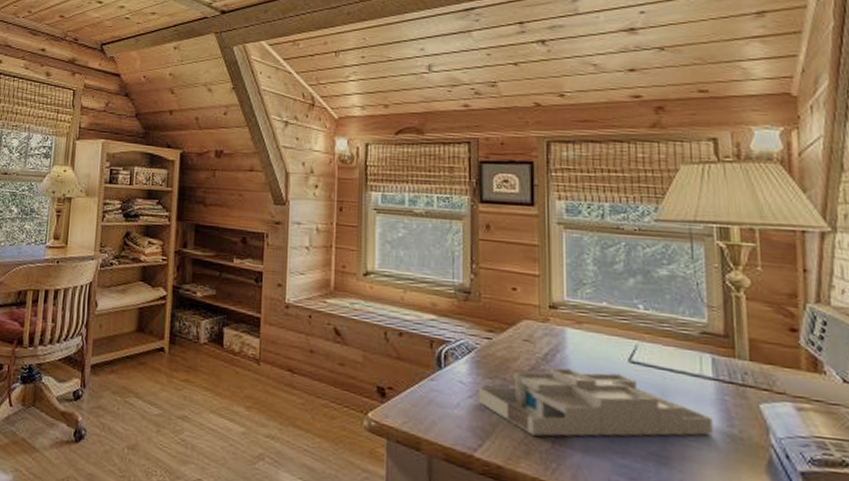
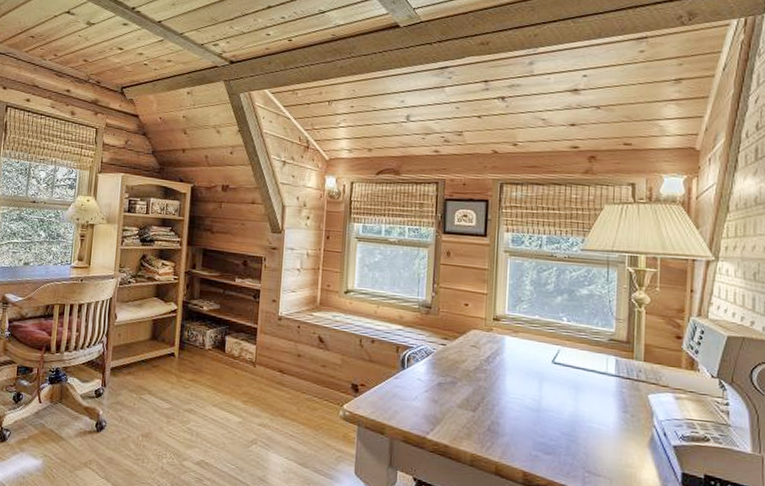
desk organizer: present [477,367,713,437] -> none [432,367,612,422]

